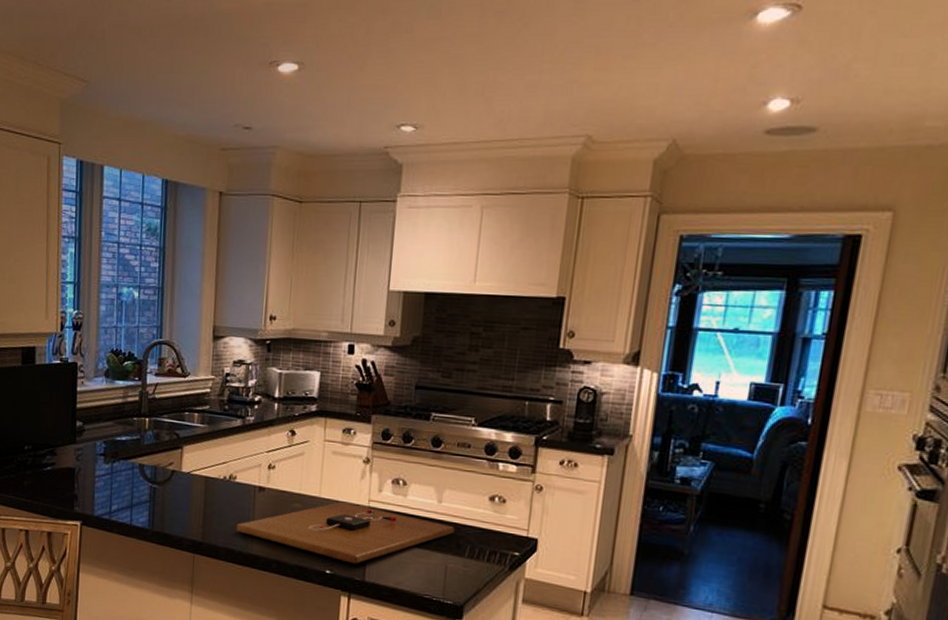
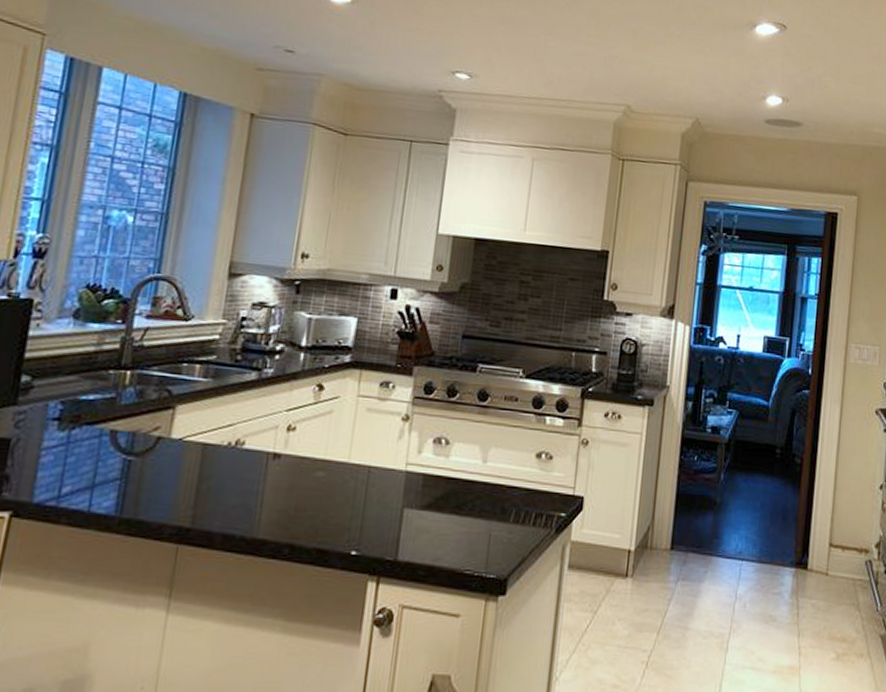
cutting board: present [236,501,455,564] -> none [239,466,500,541]

